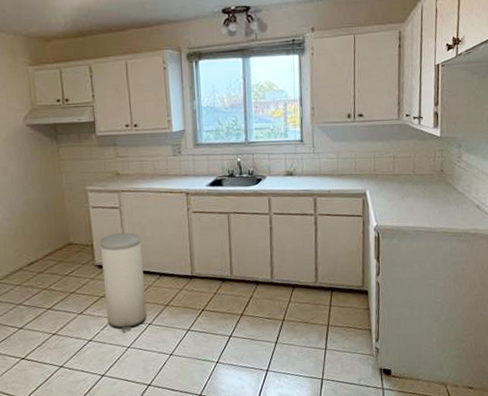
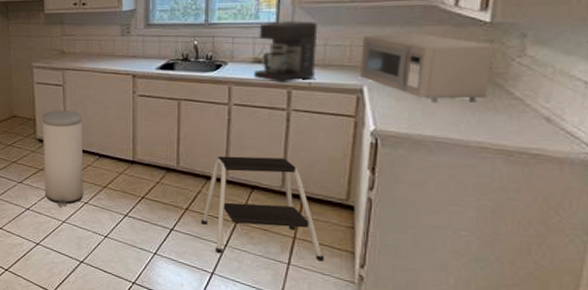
step stool: none [254,257,351,351] -> present [200,156,325,262]
coffee maker: none [287,138,332,193] -> present [254,20,318,84]
microwave: none [362,146,445,200] -> present [359,33,494,102]

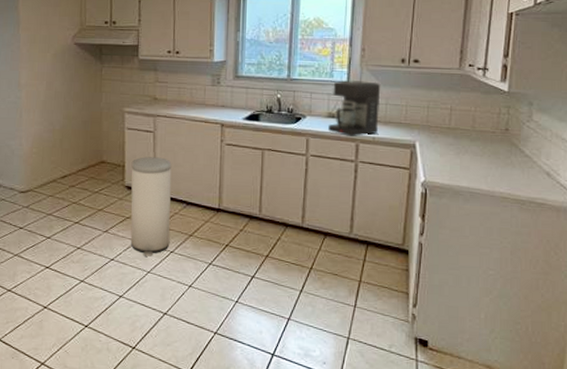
step stool: present [200,156,325,262] -> none [279,204,385,303]
microwave: present [359,33,494,102] -> none [412,97,511,158]

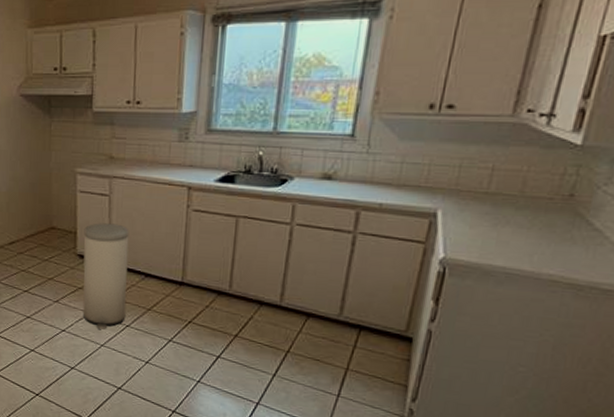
coffee maker: present [328,80,381,138] -> none [321,133,397,204]

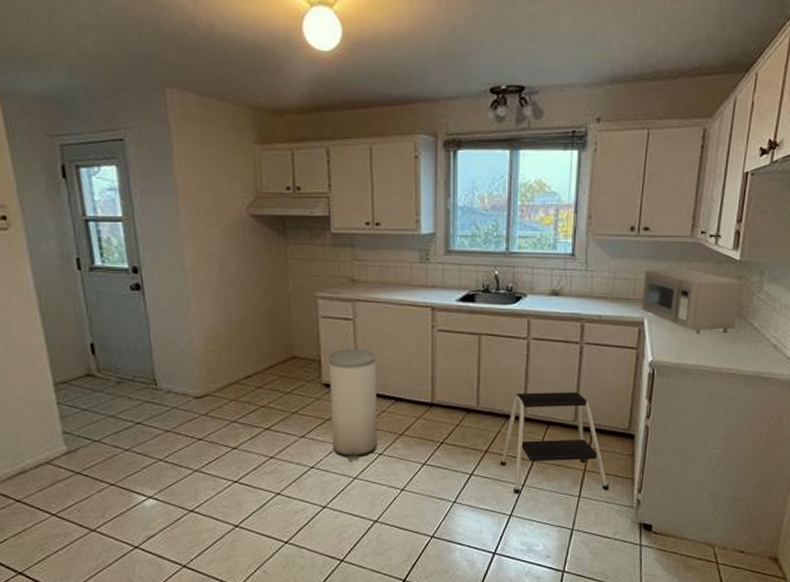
step stool: none [249,280,376,394] -> present [500,392,610,495]
microwave: none [434,153,581,232] -> present [641,269,742,333]

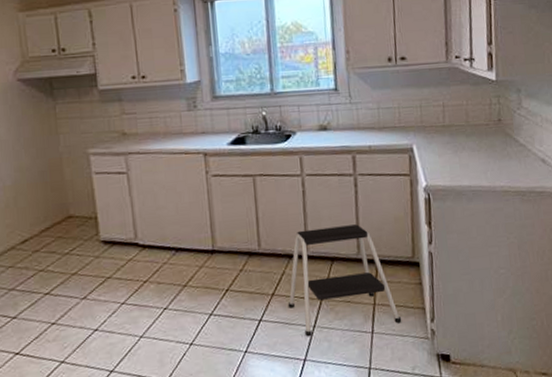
pedal bin: present [328,349,378,461] -> none [105,201,162,319]
microwave: present [641,269,742,333] -> none [407,93,503,154]

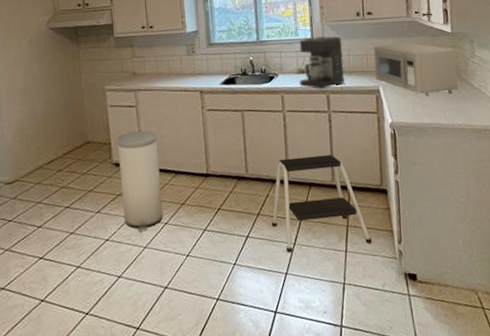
pedal bin: none [105,201,162,319] -> present [117,130,163,232]
coffee maker: none [320,85,373,150] -> present [299,36,345,90]
microwave: none [407,93,503,154] -> present [373,43,459,96]

